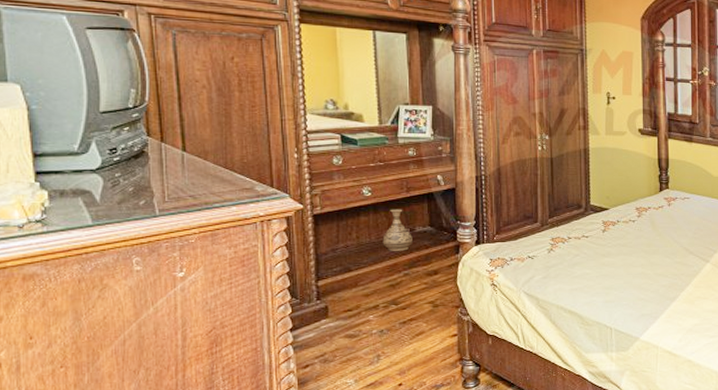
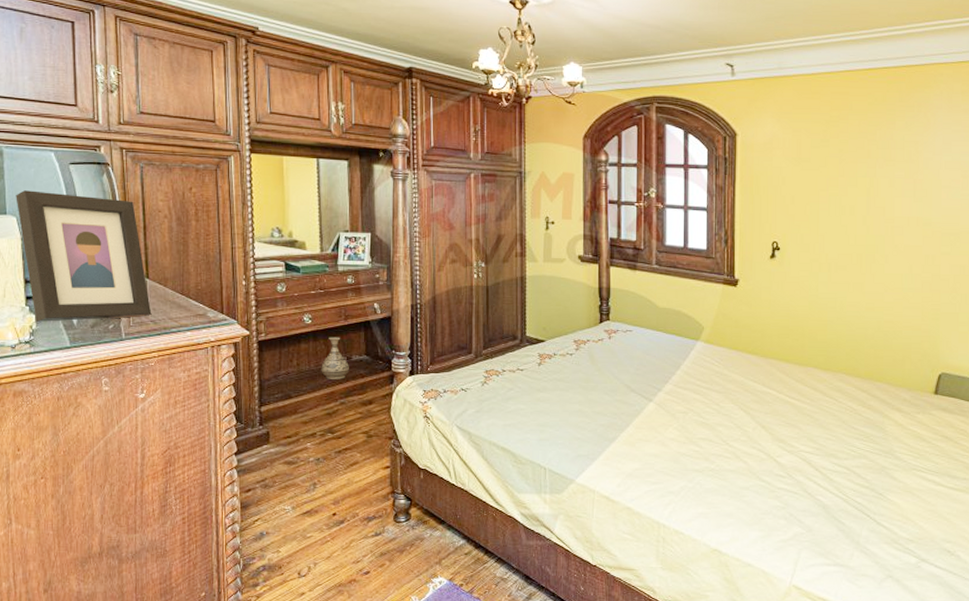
picture frame: none [19,56,189,199] -> present [16,190,151,322]

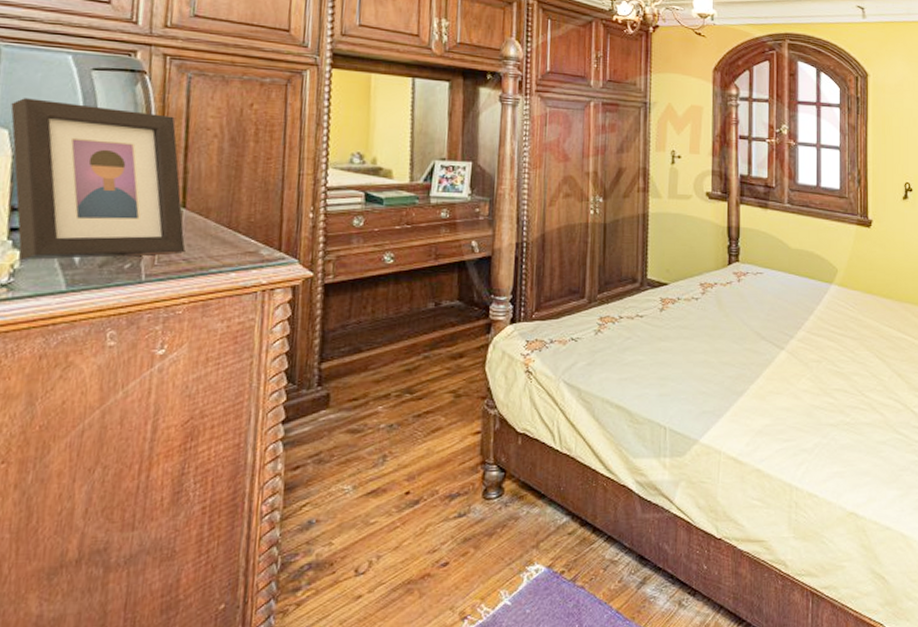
vase: present [321,337,350,379] -> none [401,279,438,329]

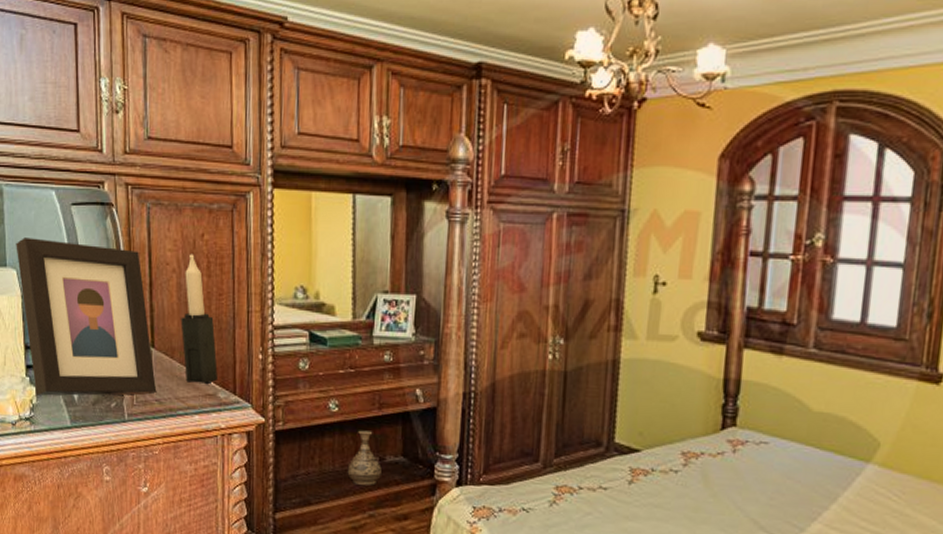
candle: none [220,121,261,242] -> present [181,254,218,384]
vase: none [401,279,438,329] -> present [347,430,383,486]

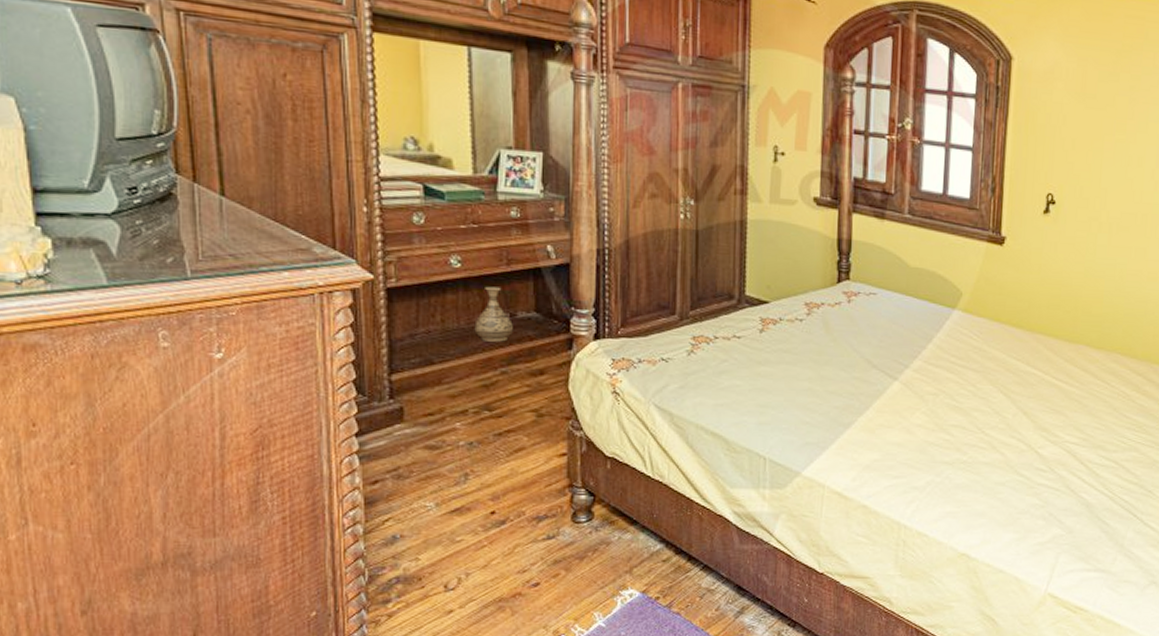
picture frame: present [16,238,156,396] -> none [12,59,229,250]
candle: present [181,254,218,384] -> none [260,94,311,237]

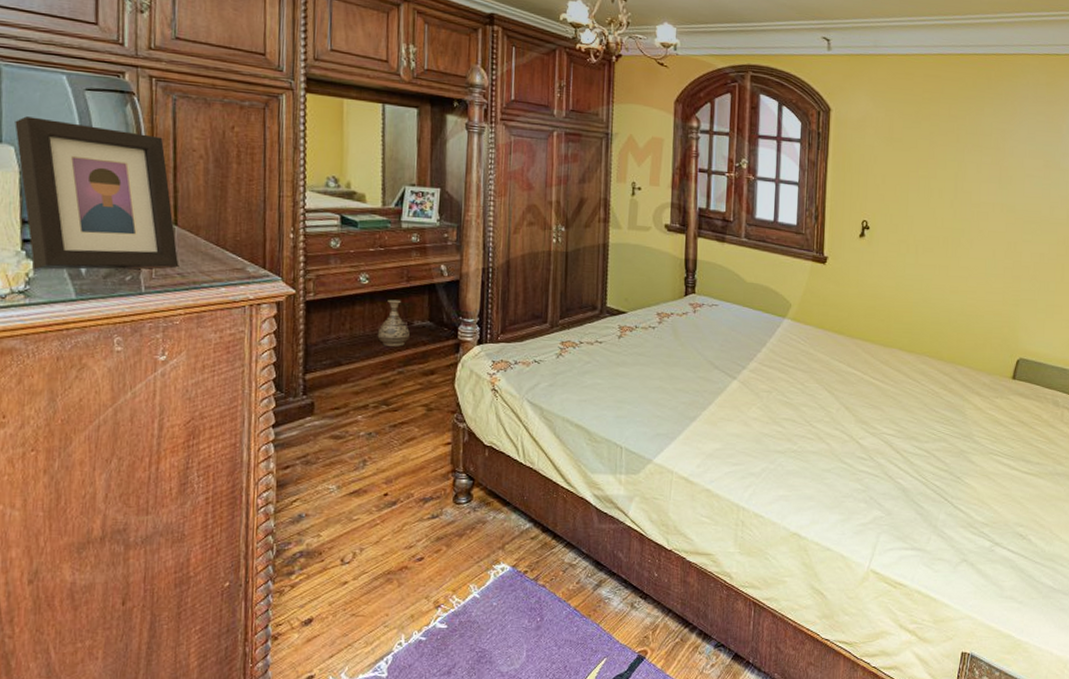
picture frame: none [12,59,229,250] -> present [15,116,178,270]

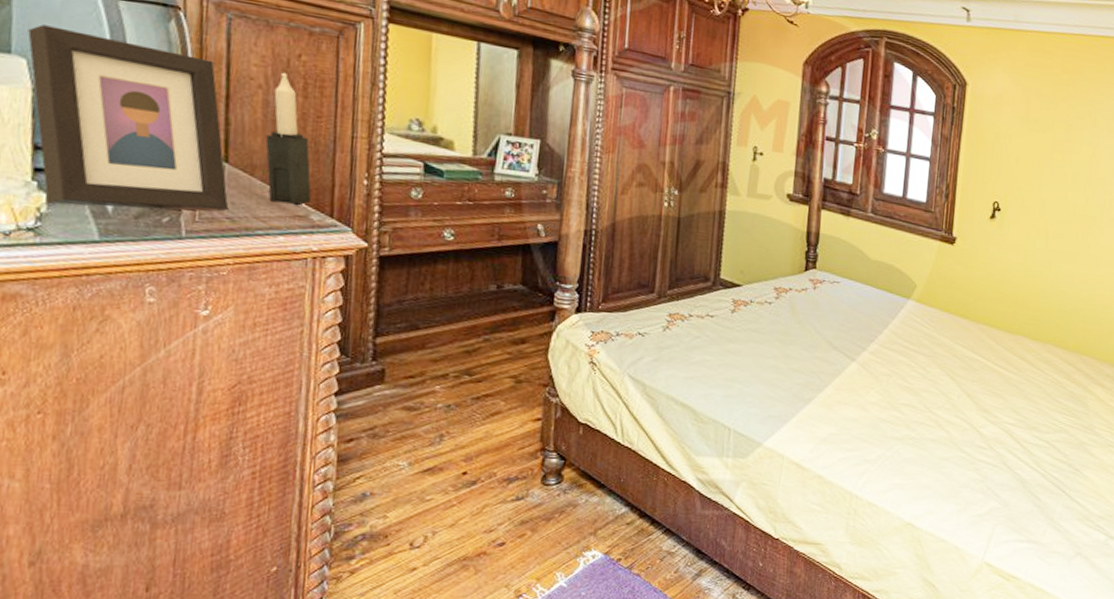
candle: none [207,143,247,259] -> present [265,72,311,205]
vase: present [377,299,411,347] -> none [461,259,500,311]

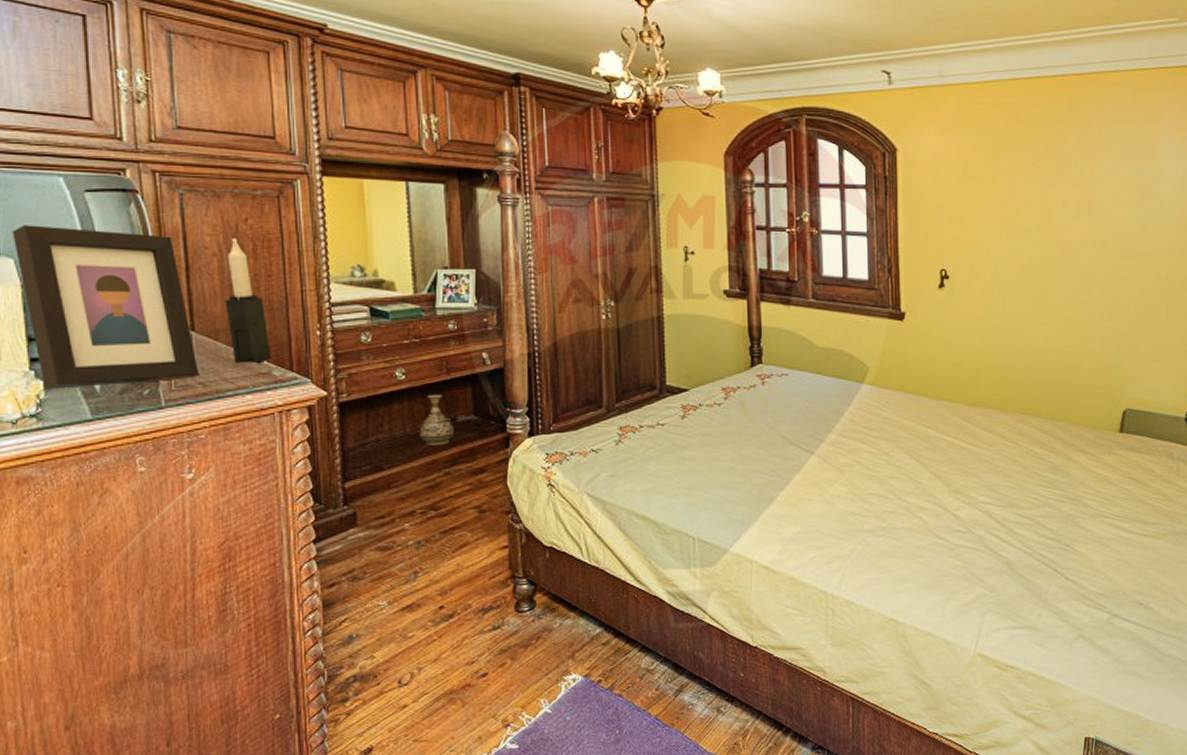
vase: none [461,259,500,311] -> present [419,394,455,446]

